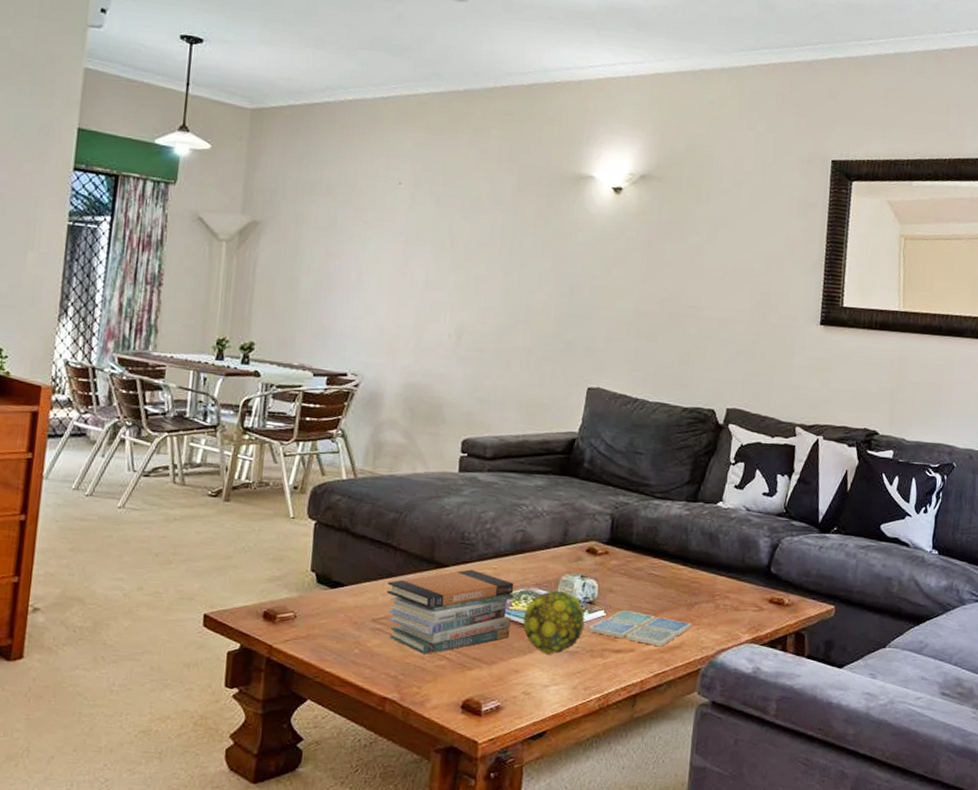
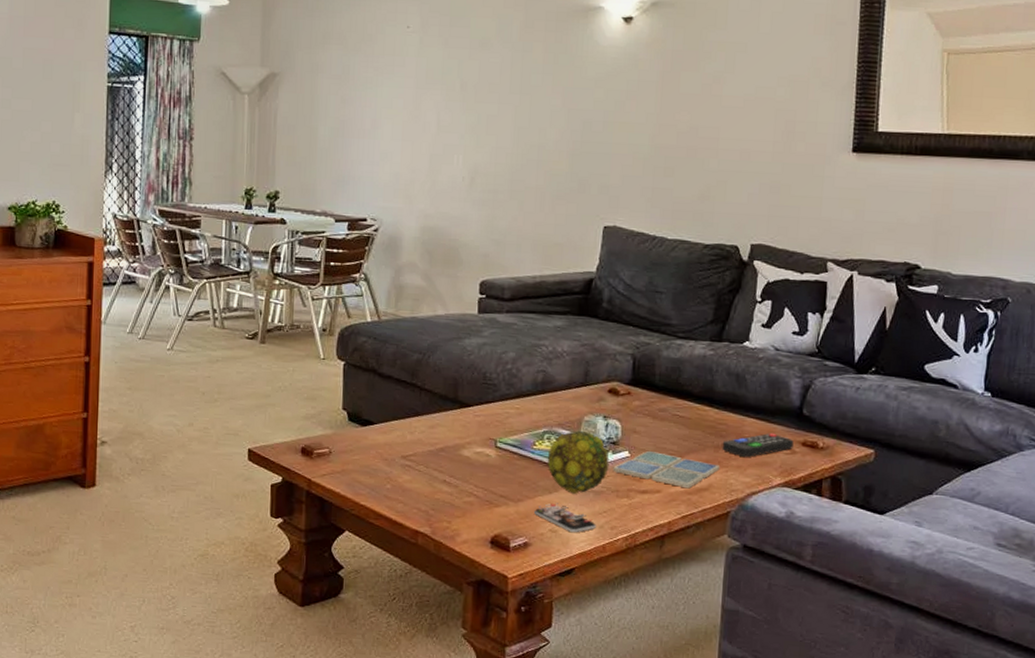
book stack: present [386,569,514,654] -> none [414,409,537,491]
smartphone: none [507,664,570,695] -> present [533,503,596,533]
remote control: none [694,590,762,616] -> present [722,432,794,458]

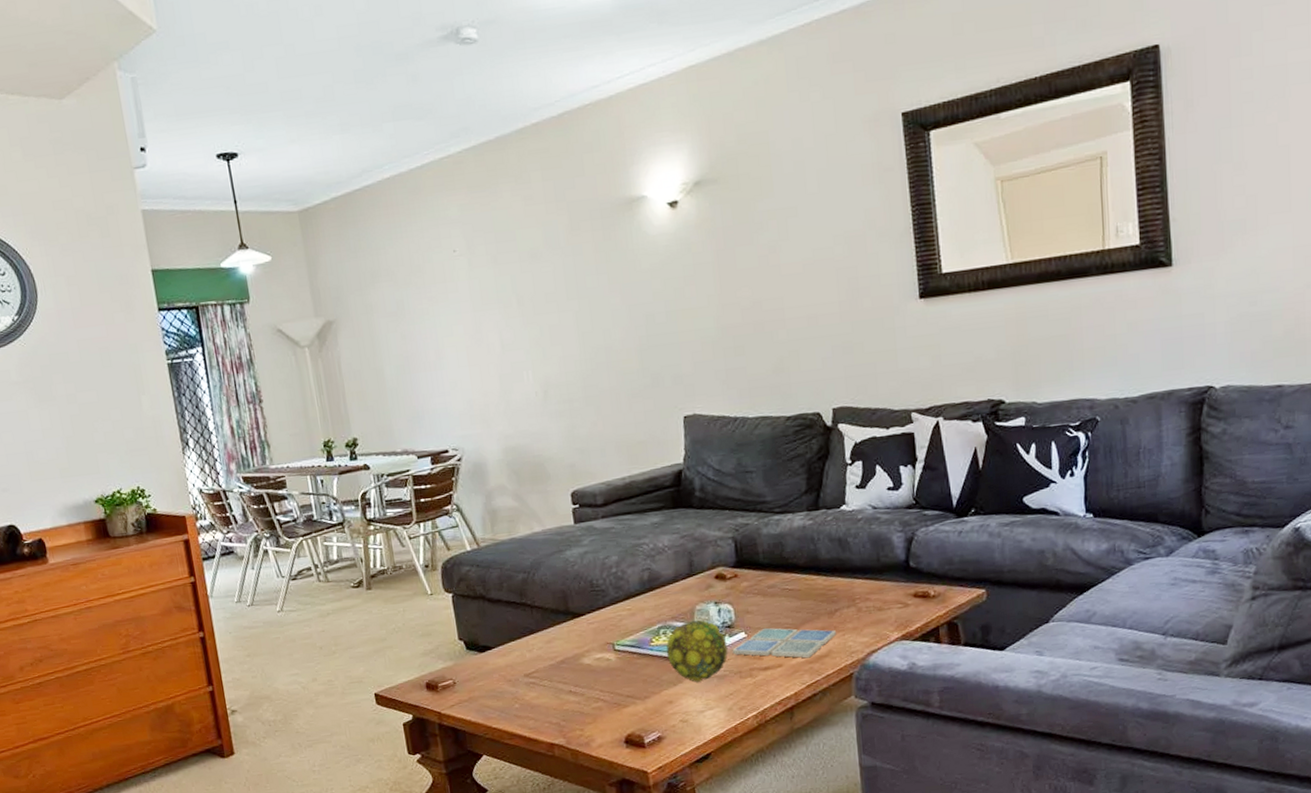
smartphone: present [533,503,596,533] -> none [662,693,725,720]
remote control: present [722,432,794,458] -> none [835,590,905,619]

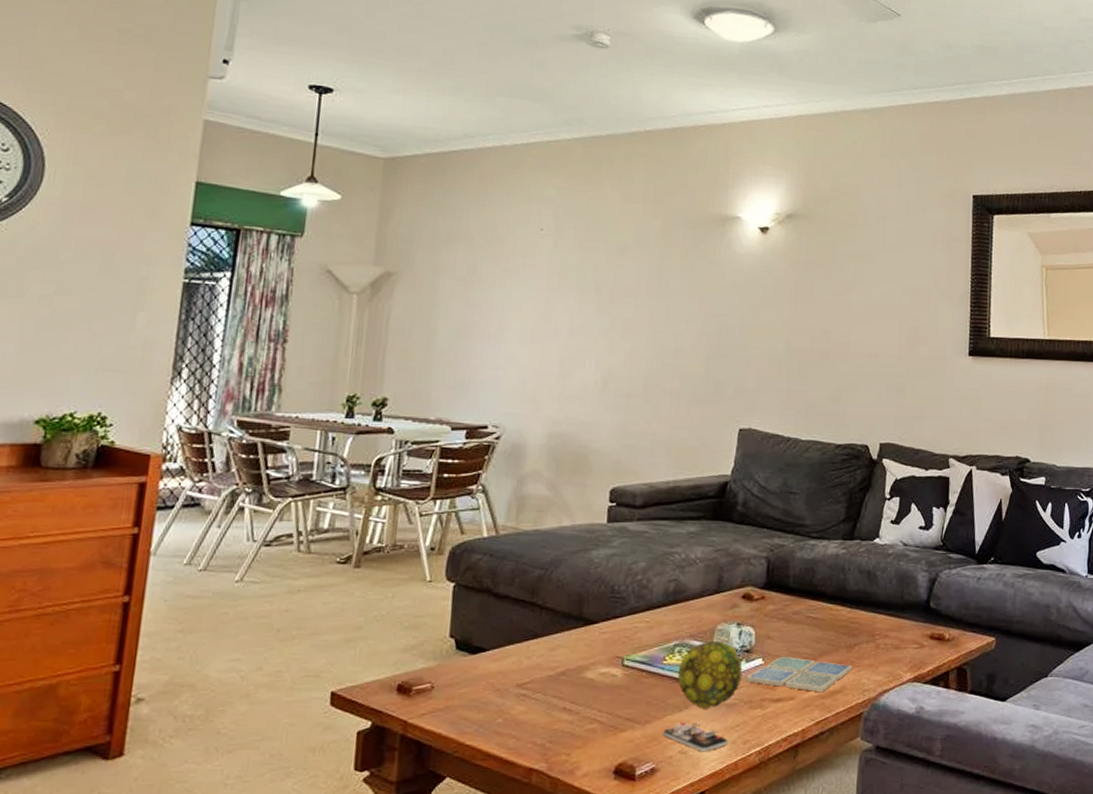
smartphone: none [662,693,725,720] -> present [662,721,728,752]

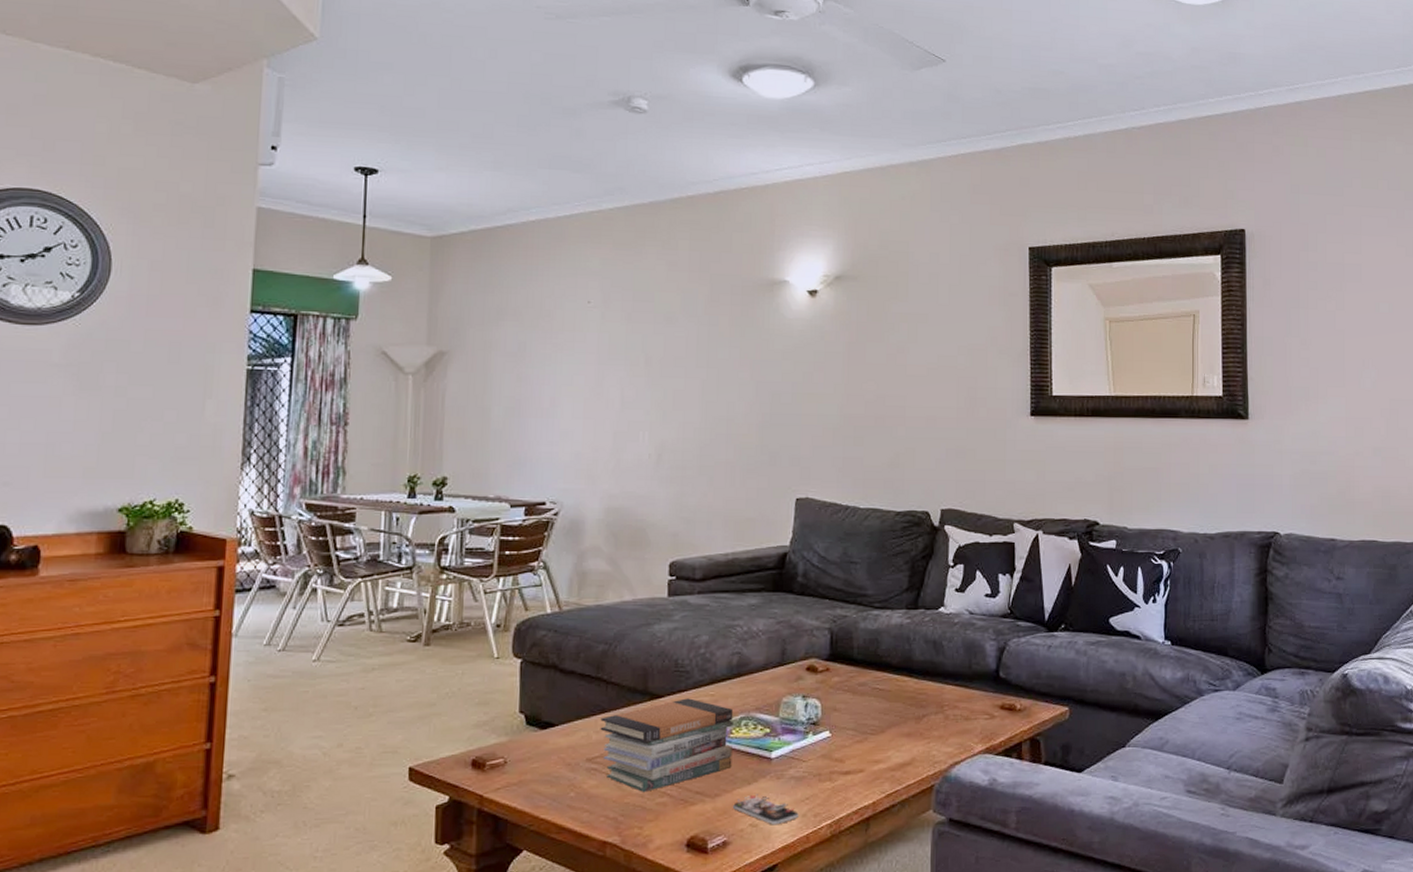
book stack: none [532,624,668,718] -> present [600,698,734,792]
decorative ball: present [677,640,743,709] -> none [745,713,810,782]
drink coaster: present [746,656,853,693] -> none [814,728,922,765]

